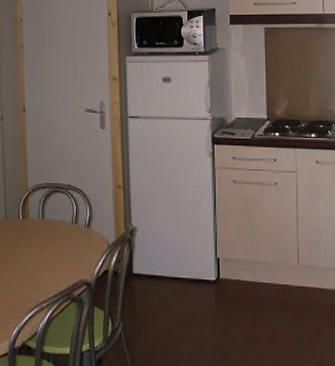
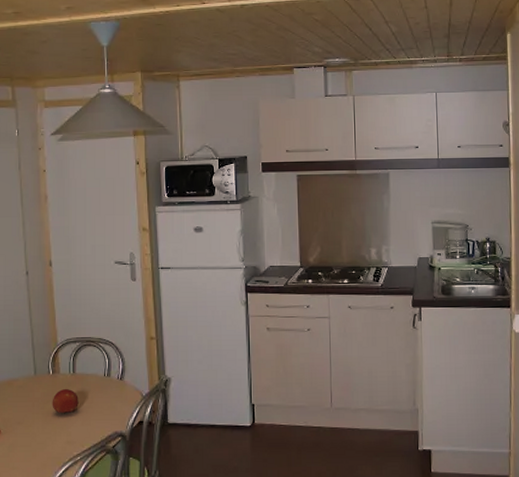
fruit: none [20,233,47,259] -> present [52,388,79,414]

